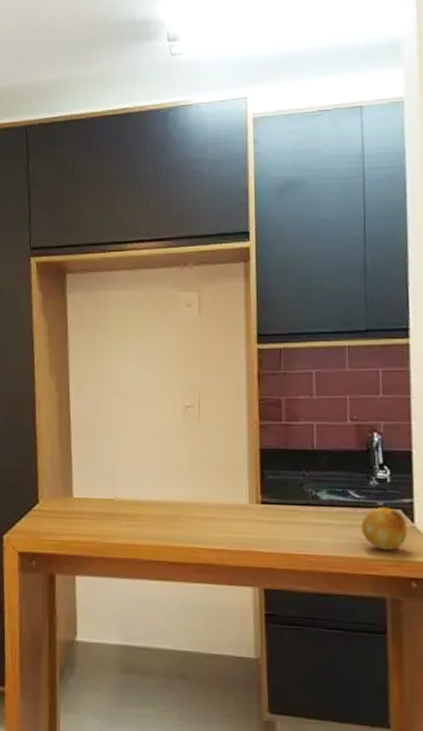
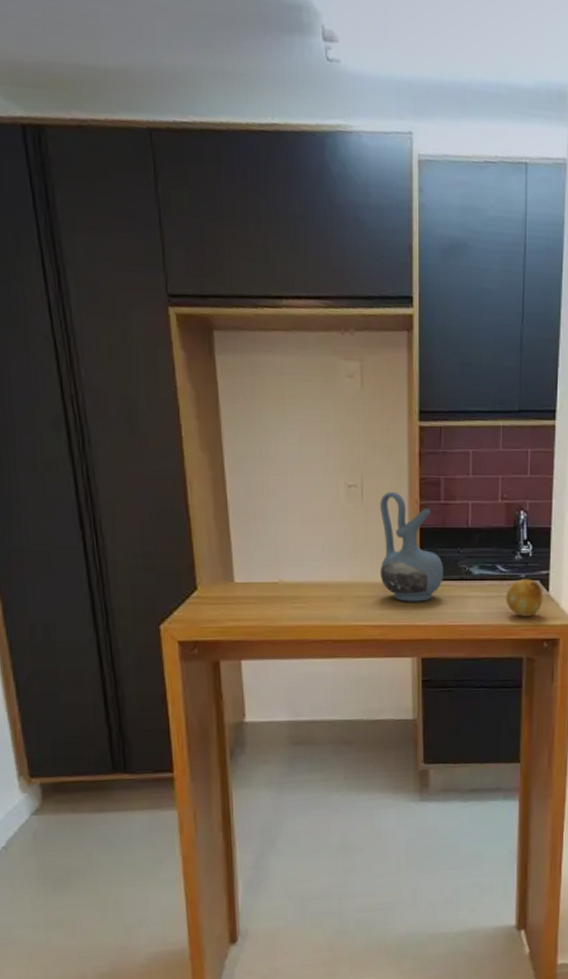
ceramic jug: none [217,412,287,527] -> present [379,491,443,602]

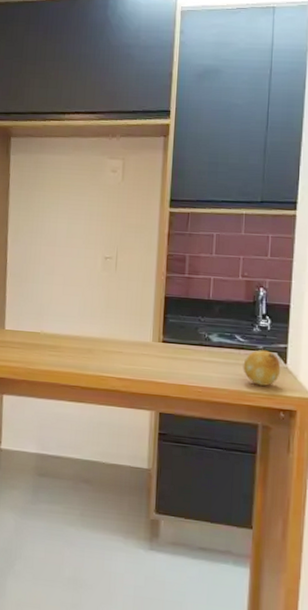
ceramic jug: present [379,491,443,602] -> none [126,264,184,362]

